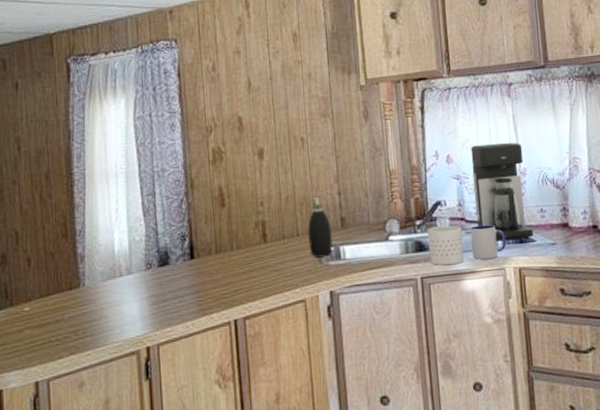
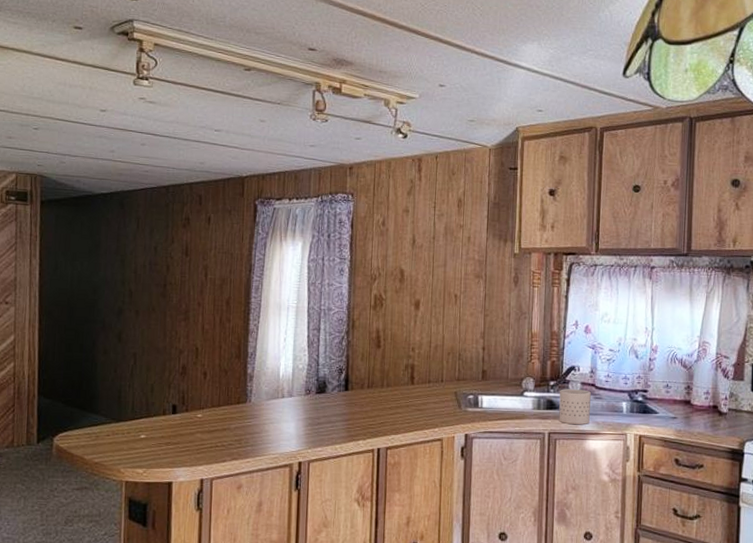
soap dispenser: present [308,197,333,258] -> none [451,349,473,403]
mug: present [470,225,507,260] -> none [598,393,631,425]
coffee maker: present [471,142,534,242] -> none [605,319,657,410]

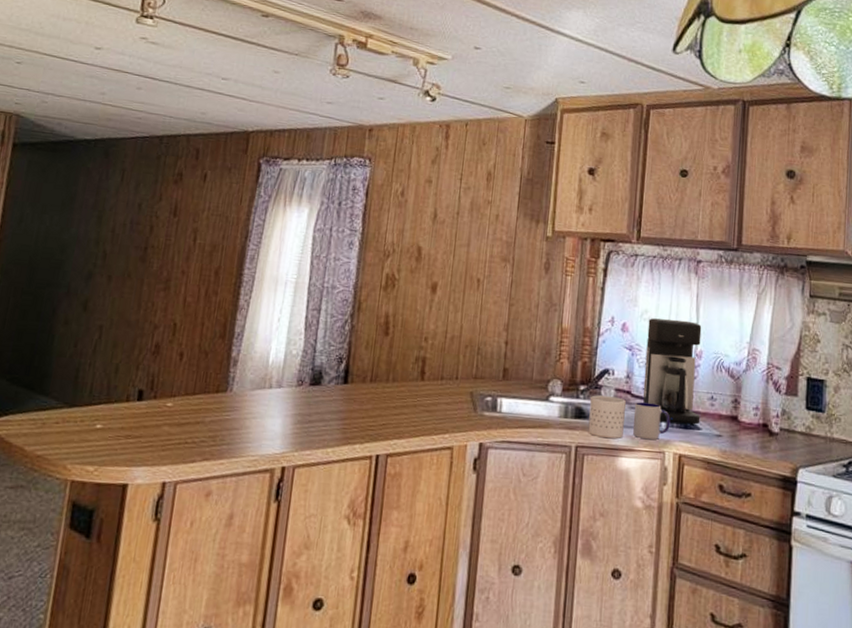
mug: none [598,393,631,425] -> present [633,402,671,440]
coffee maker: none [605,319,657,410] -> present [642,318,702,425]

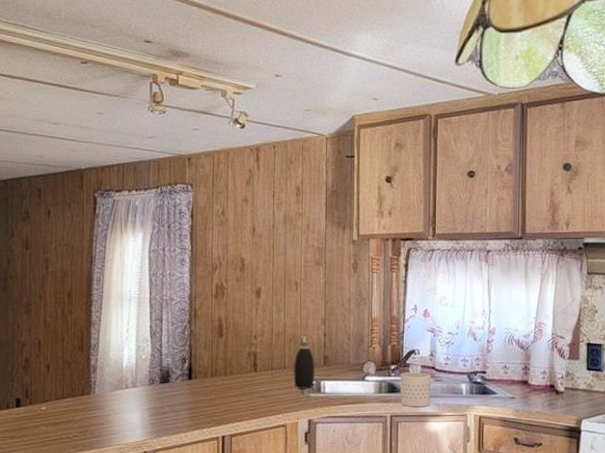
soap dispenser: none [466,342,493,406] -> present [294,336,315,389]
mug: present [633,402,671,440] -> none [438,375,470,406]
coffee maker: present [642,318,702,425] -> none [445,303,496,391]

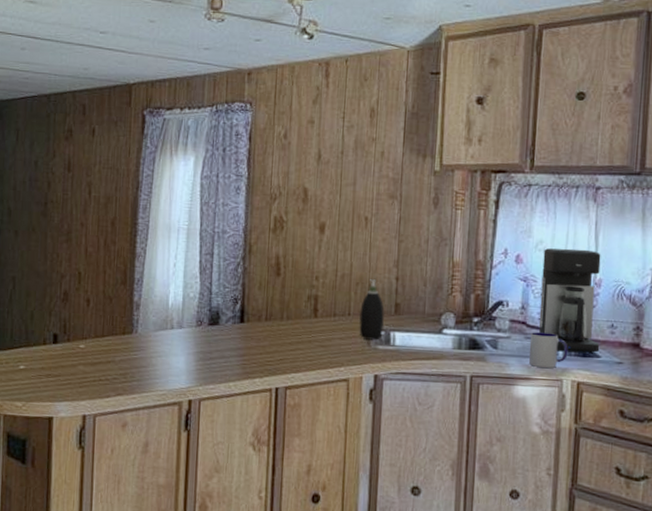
mug: present [400,372,431,408] -> none [483,326,521,368]
mug: none [438,375,470,406] -> present [529,332,568,369]
coffee maker: none [445,303,496,391] -> present [538,248,601,353]

